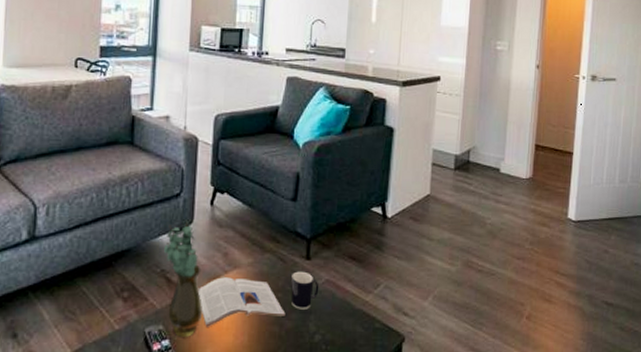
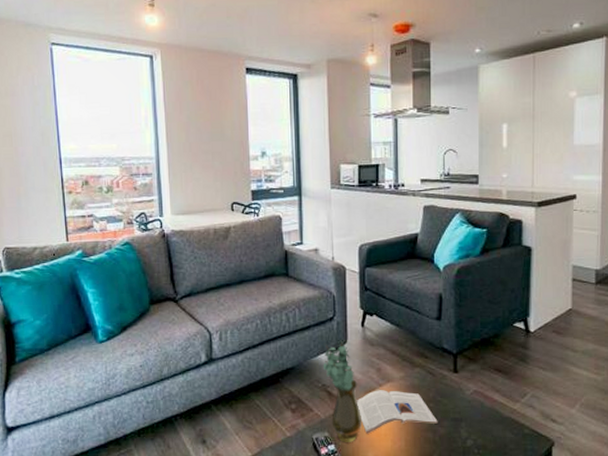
mug: present [290,271,319,310] -> none [440,383,468,418]

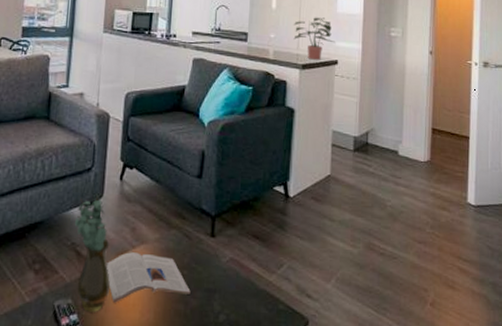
potted plant: none [527,151,572,196] -> present [293,17,335,60]

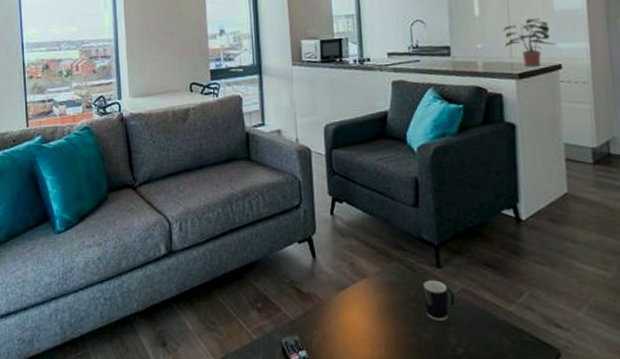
vase: present [74,196,110,312] -> none [290,233,335,348]
magazine: present [106,252,191,303] -> none [328,287,422,338]
mug: none [195,248,224,288] -> present [422,280,455,321]

